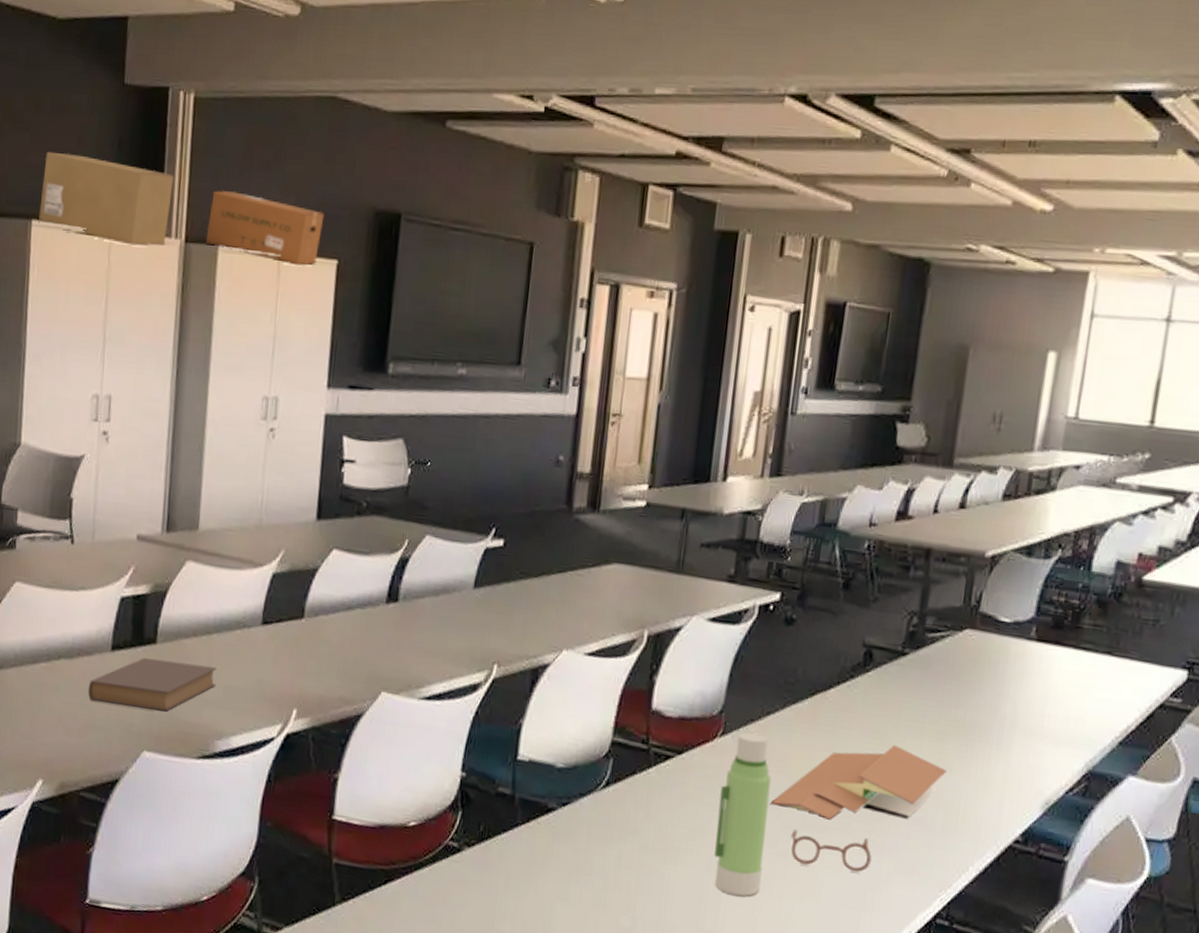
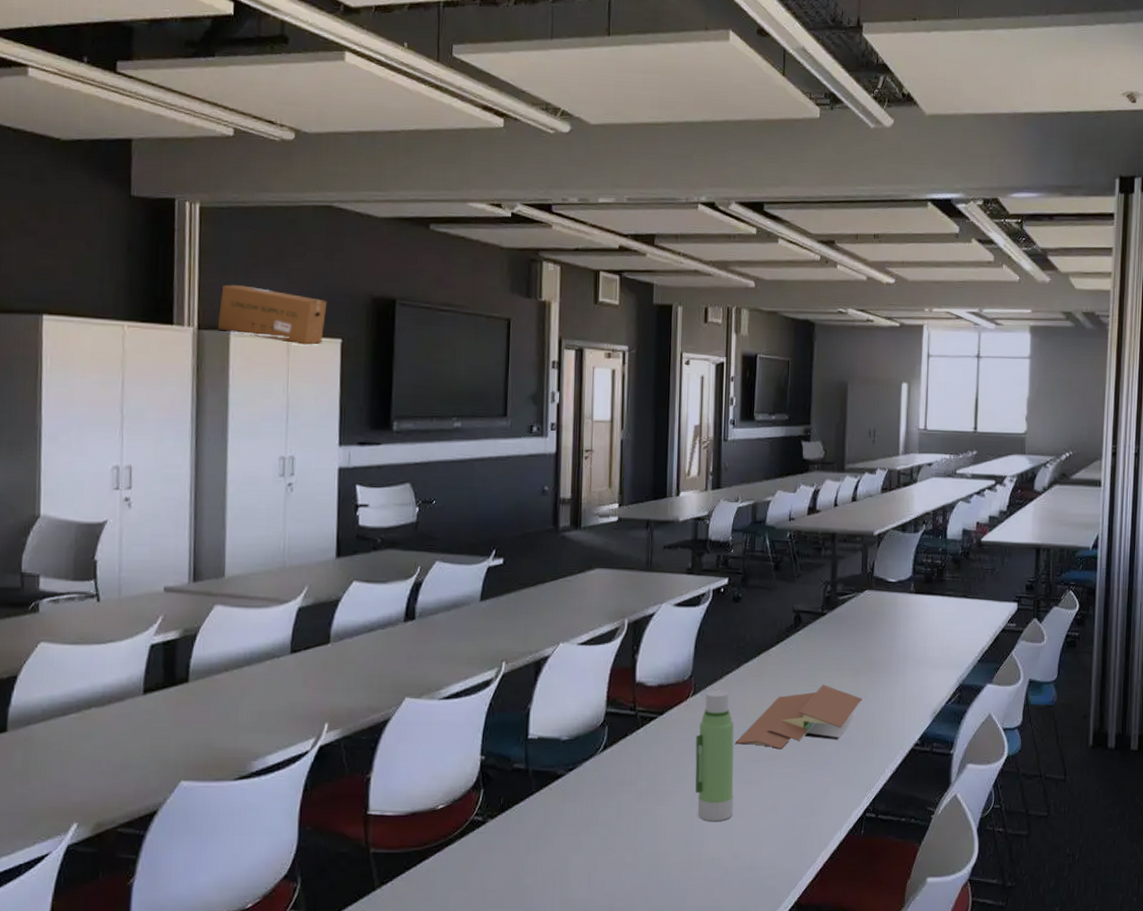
box: present [38,151,174,247] -> none [50,254,184,334]
book: present [88,657,217,712] -> none [121,696,250,742]
glasses: present [791,828,872,873] -> none [753,760,814,788]

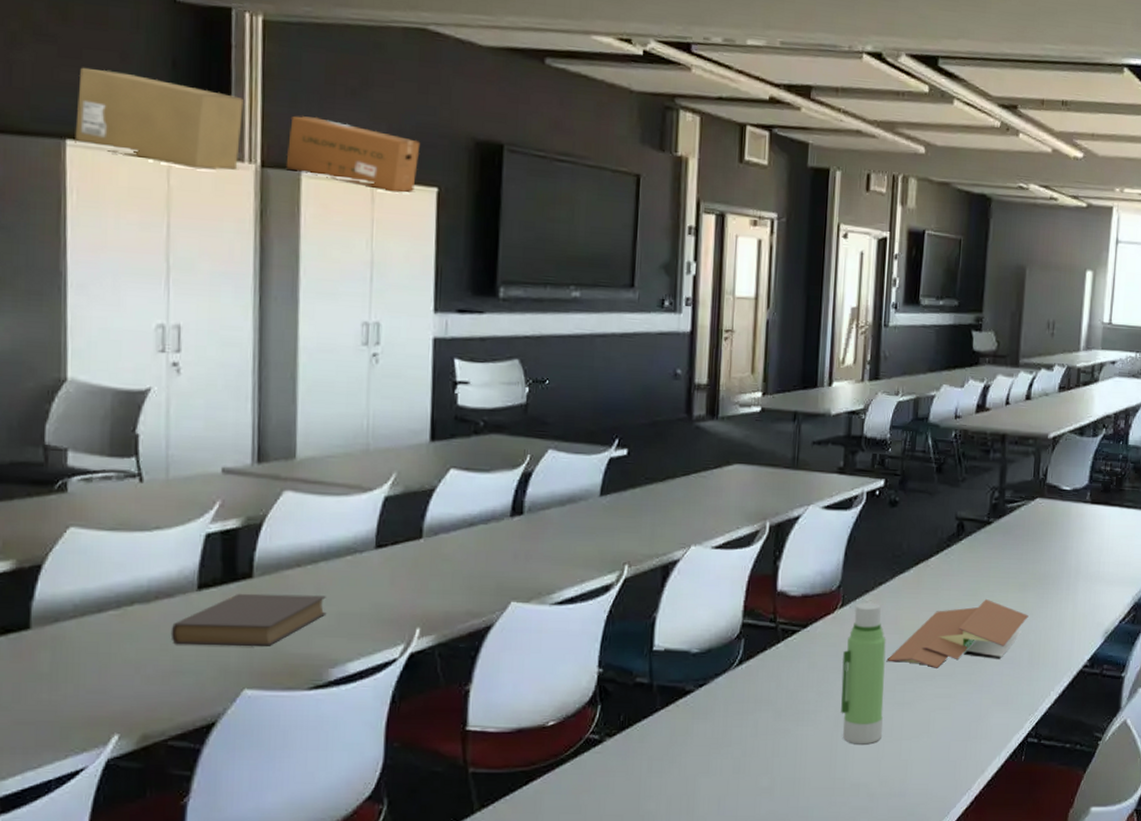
box: none [50,254,184,334] -> present [75,67,243,171]
book: none [121,696,250,742] -> present [170,593,327,646]

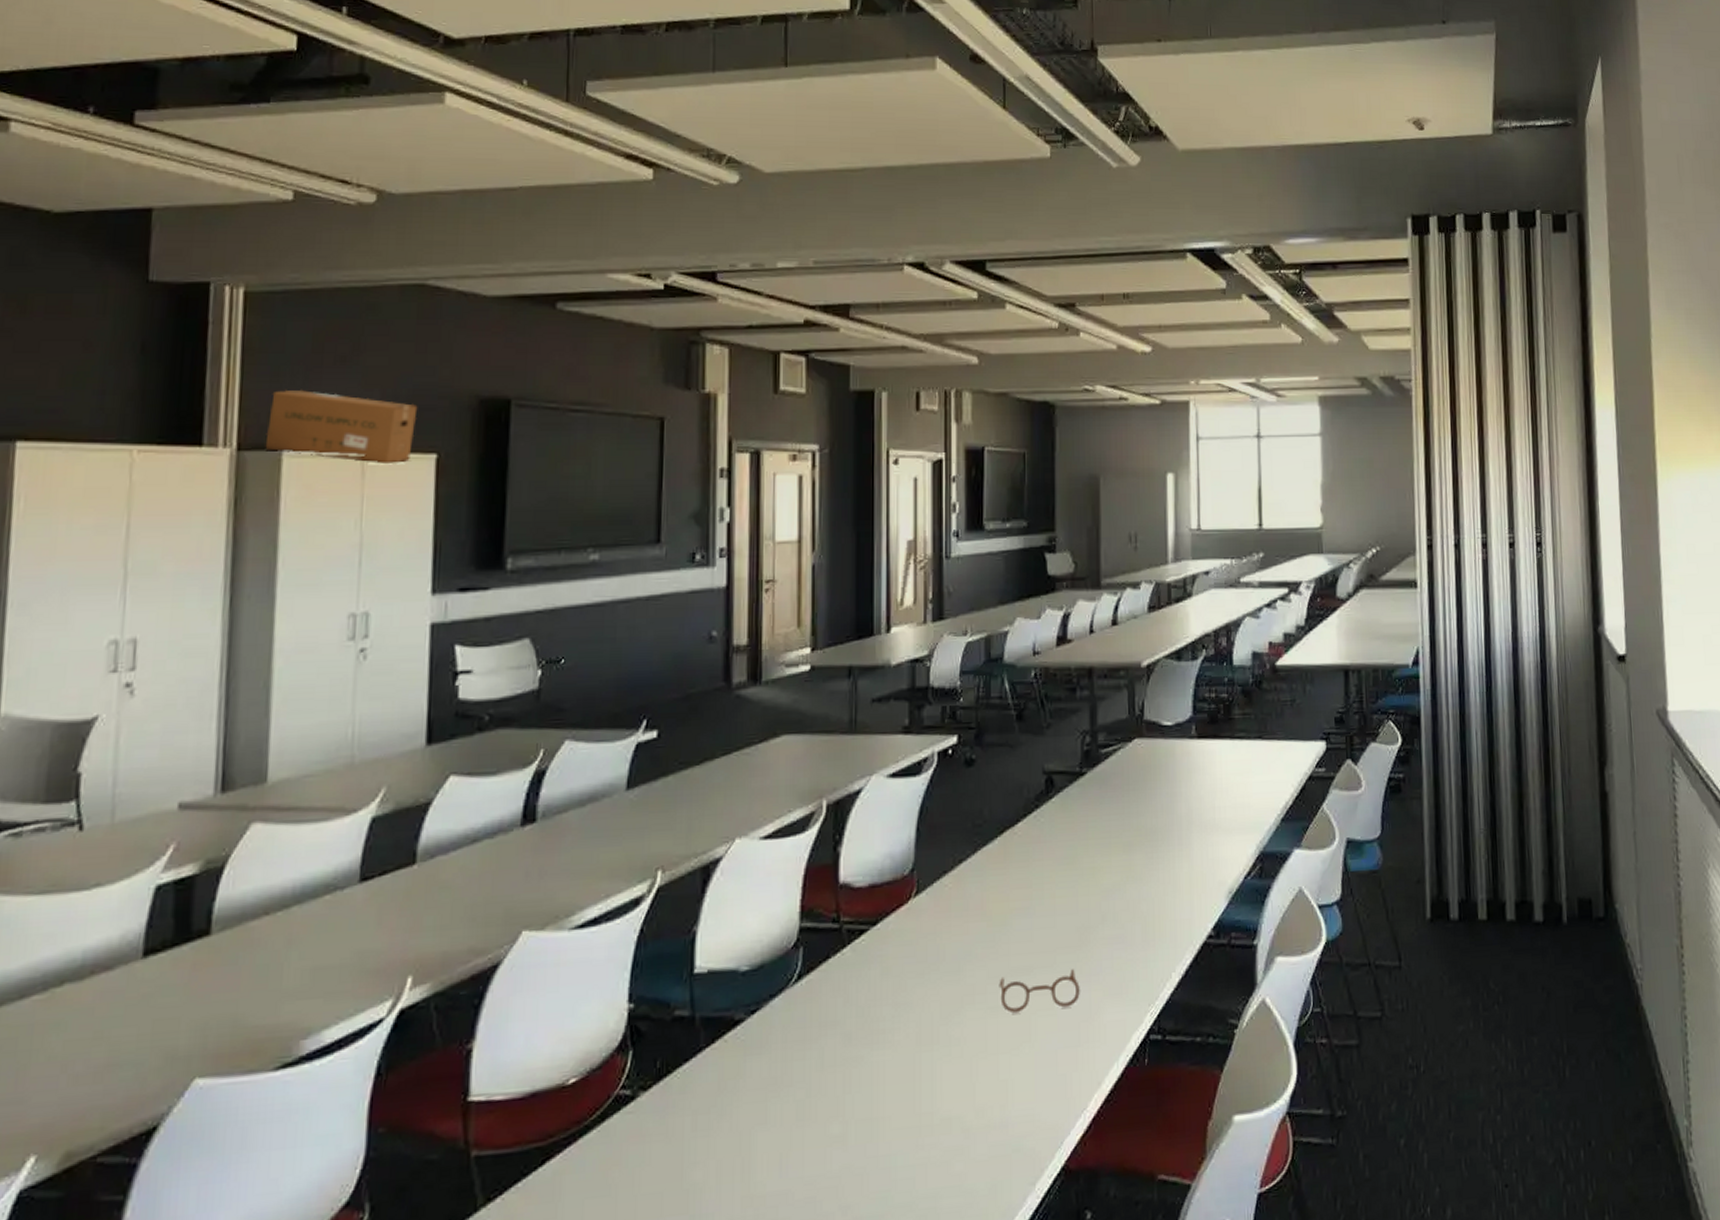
box: present [75,67,243,171] -> none [26,361,220,460]
book: present [170,593,327,646] -> none [107,948,299,1029]
water bottle: present [841,602,886,745] -> none [922,885,975,1066]
papers: present [886,598,1029,668] -> none [974,865,1137,959]
glasses: none [905,680,973,710] -> present [999,969,1080,1014]

